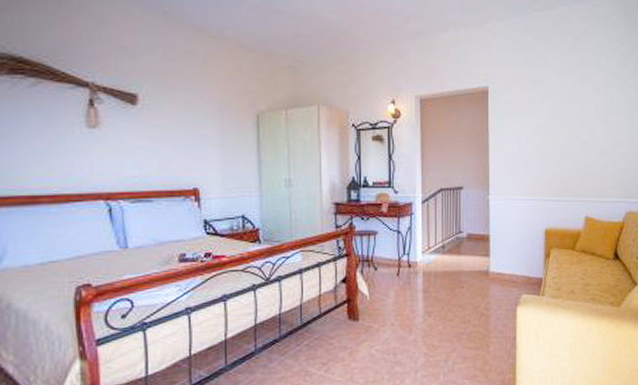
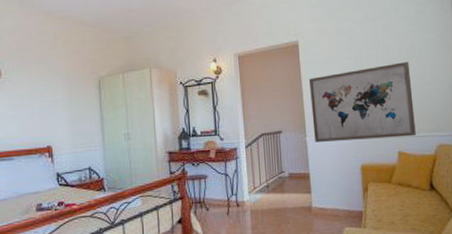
wall art: none [497,118,606,202] -> present [309,61,416,142]

